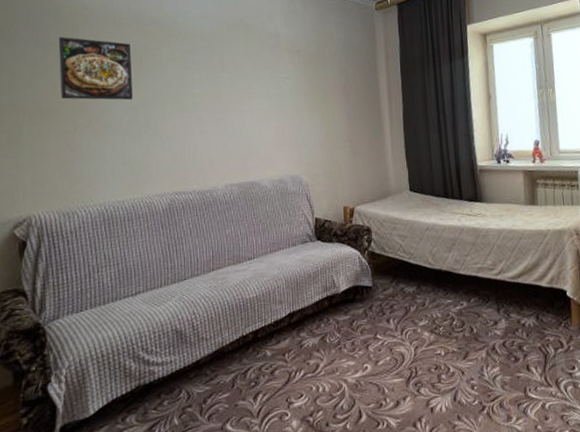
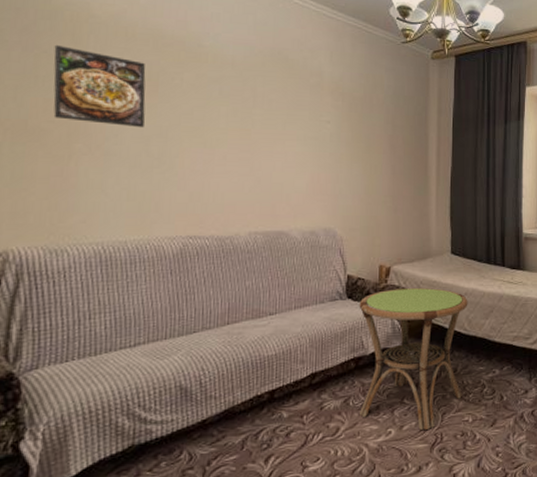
side table: none [328,225,433,365] -> present [359,287,468,430]

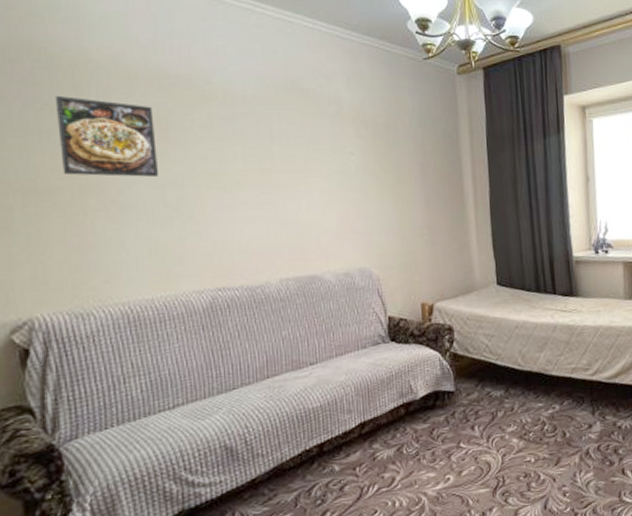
side table: present [359,287,468,430] -> none [403,323,522,474]

